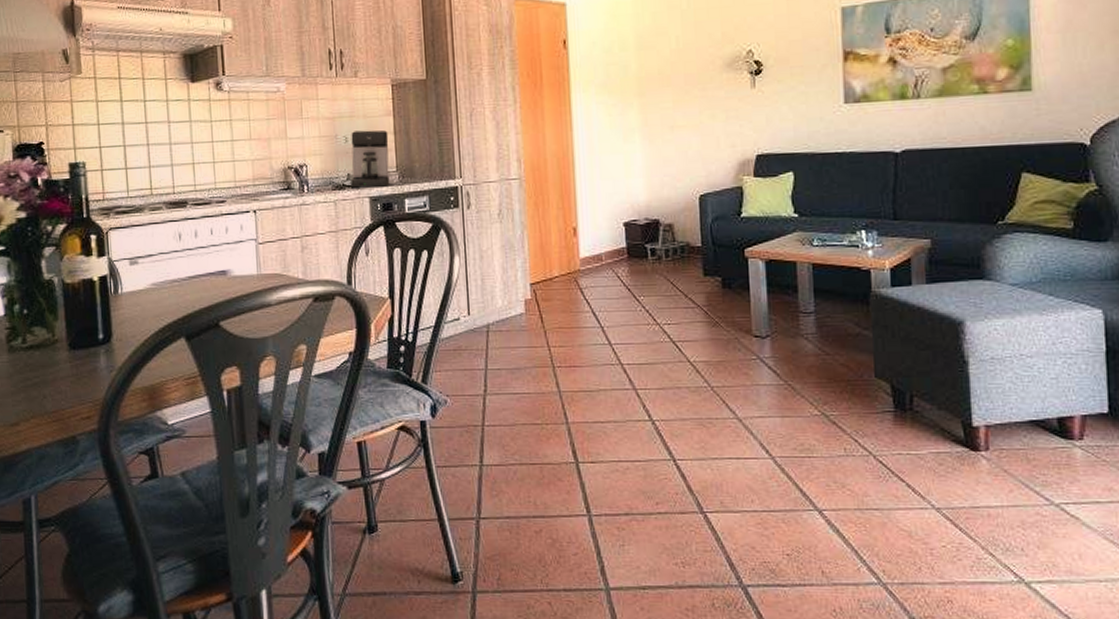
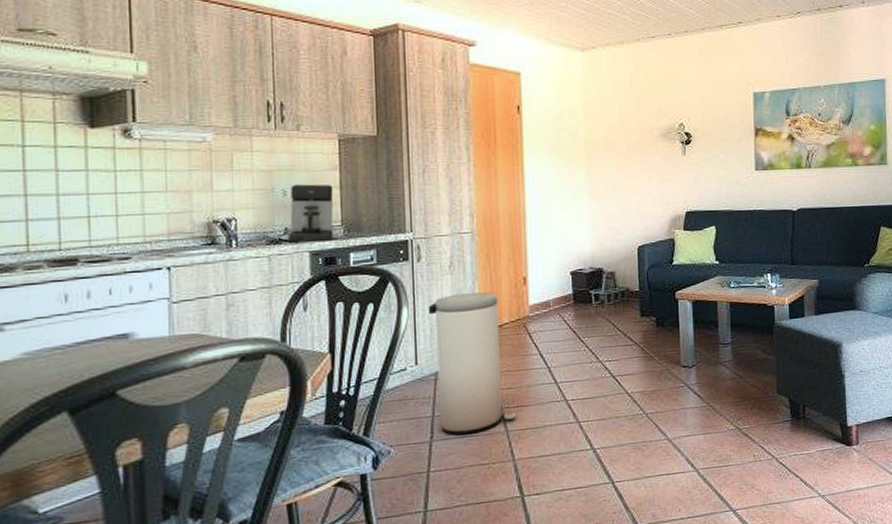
pedal bin: none [478,242,569,391] -> present [428,292,516,436]

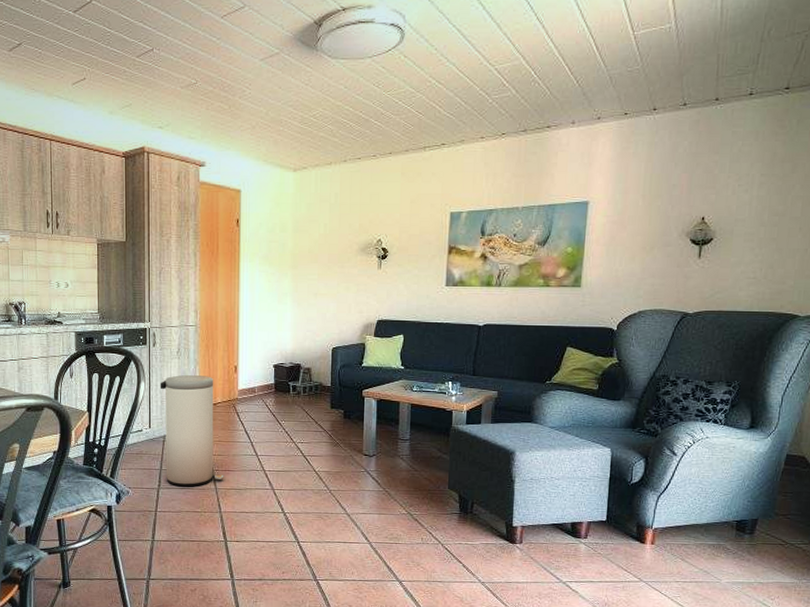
coffee maker: present [289,184,334,243] -> none [61,278,93,326]

